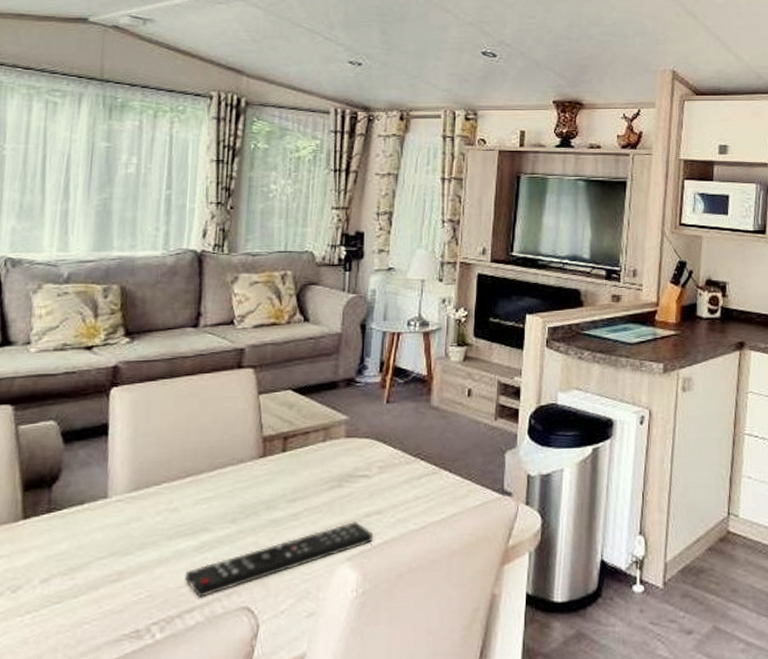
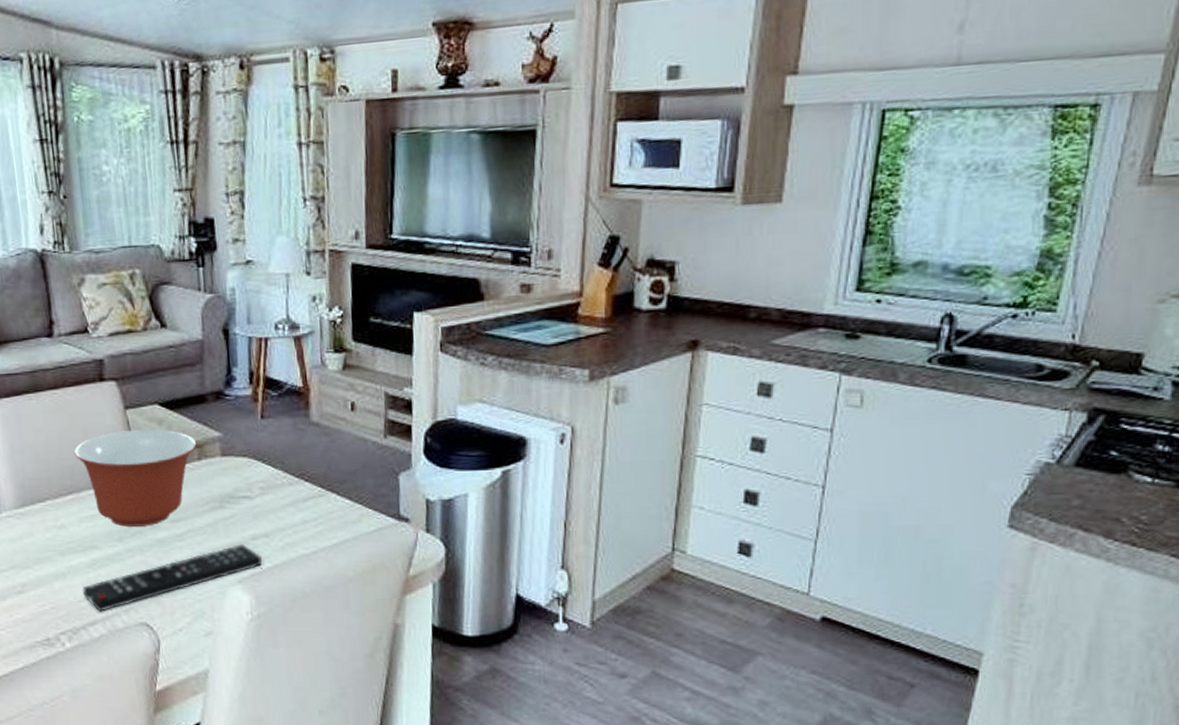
mixing bowl: none [201,412,324,508] -> present [74,429,197,527]

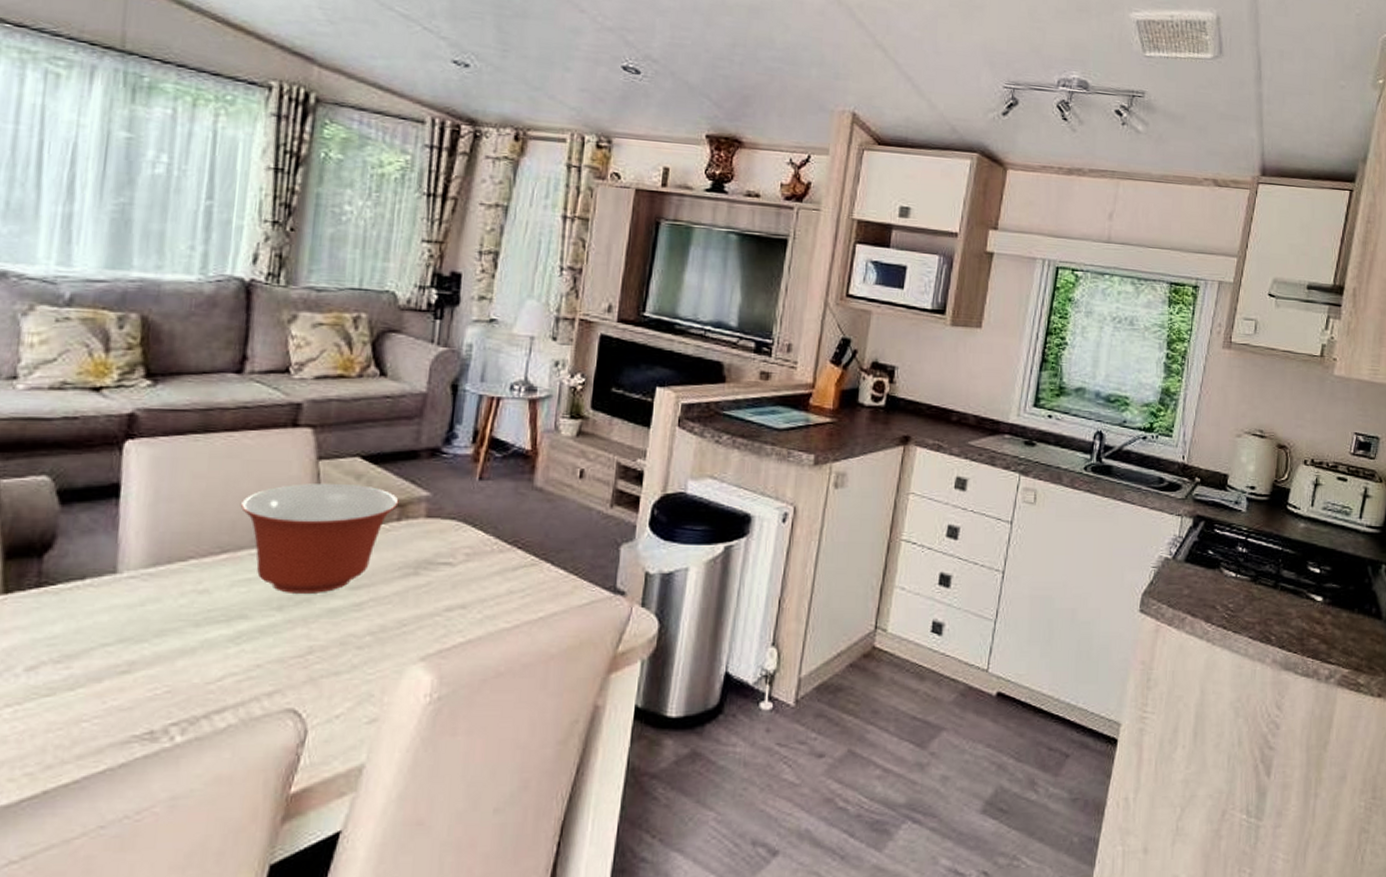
remote control: present [82,543,262,612] -> none [215,615,454,696]

